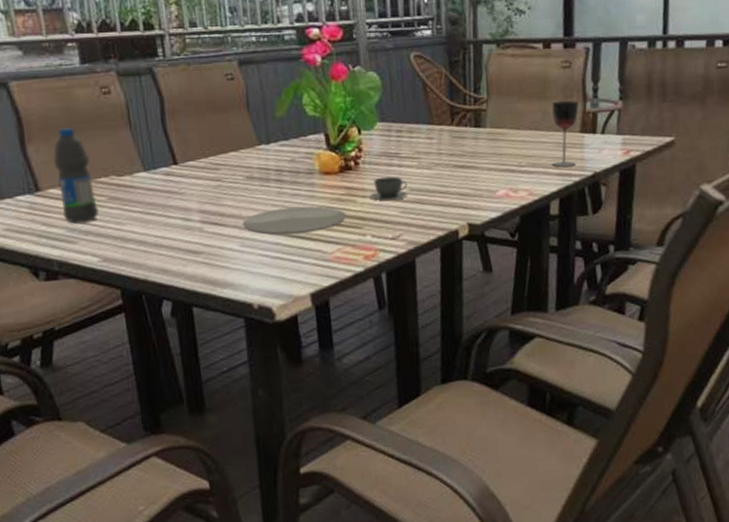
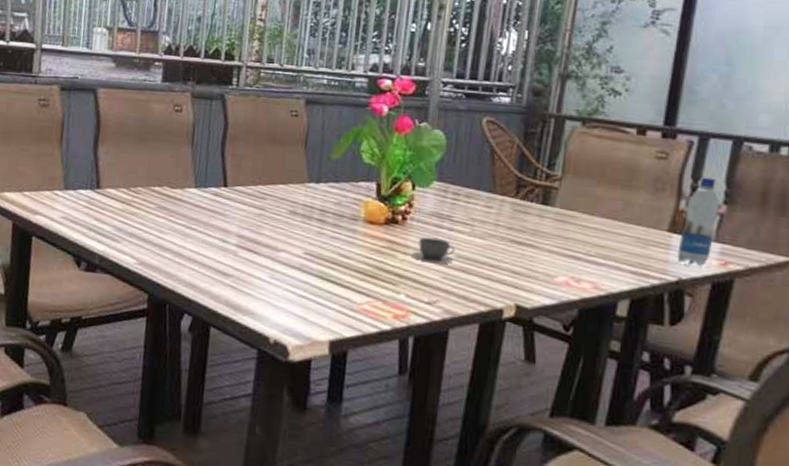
water bottle: present [53,127,99,224] -> none [114,136,150,225]
plate: present [242,206,346,235] -> none [276,248,383,279]
wineglass: present [552,100,579,167] -> none [627,192,671,267]
bottle: none [590,78,617,160] -> present [677,177,719,267]

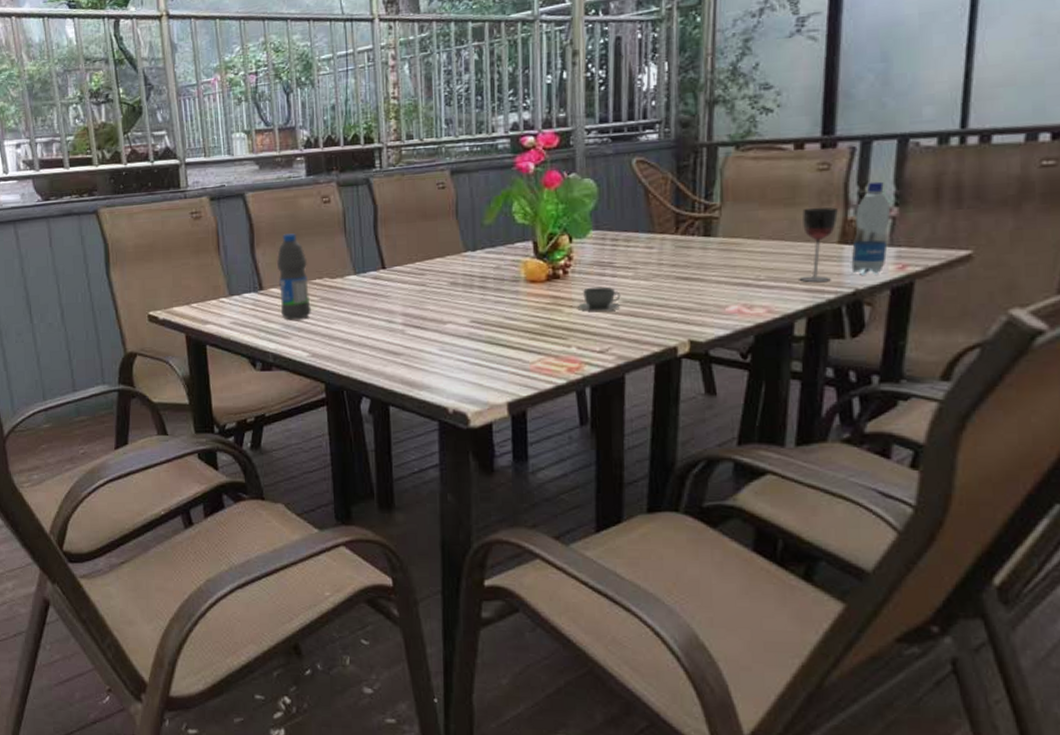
water bottle: none [114,136,150,225] -> present [276,233,311,320]
wineglass: none [627,192,671,267] -> present [799,207,838,282]

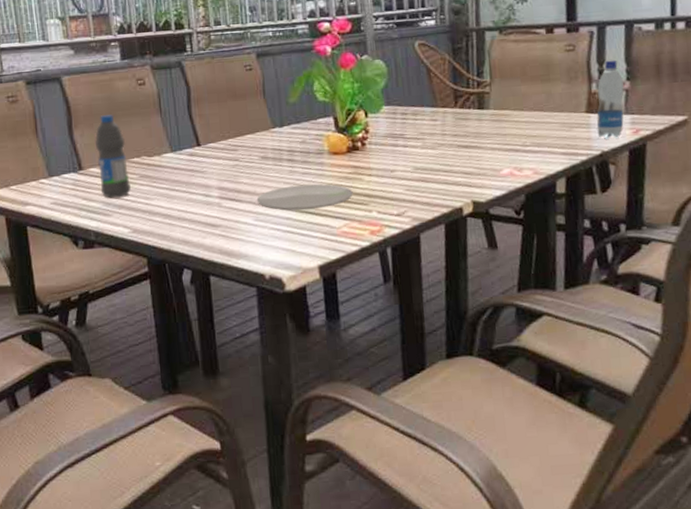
plate: none [443,314,551,342] -> present [256,184,353,211]
teacup: present [578,286,621,311] -> none [376,156,412,179]
wineglass: present [799,207,838,282] -> none [556,82,584,147]

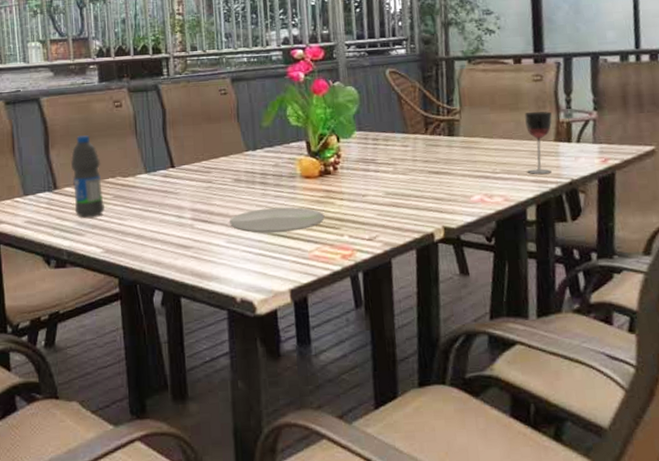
wineglass: none [556,82,584,147] -> present [524,111,552,174]
bottle: present [596,60,624,139] -> none [565,90,592,168]

